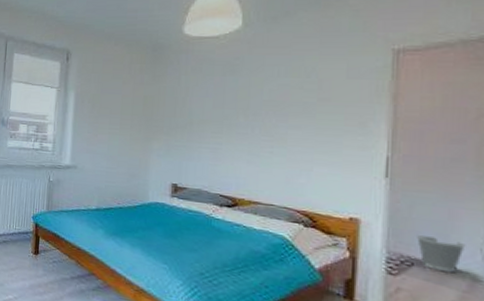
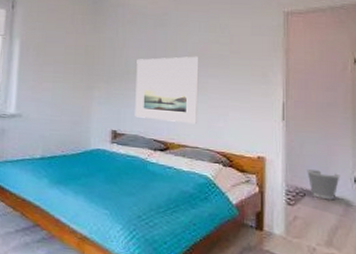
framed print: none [198,104,277,180] -> present [135,56,199,125]

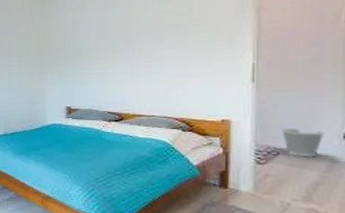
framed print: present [135,56,199,125] -> none [87,29,154,95]

